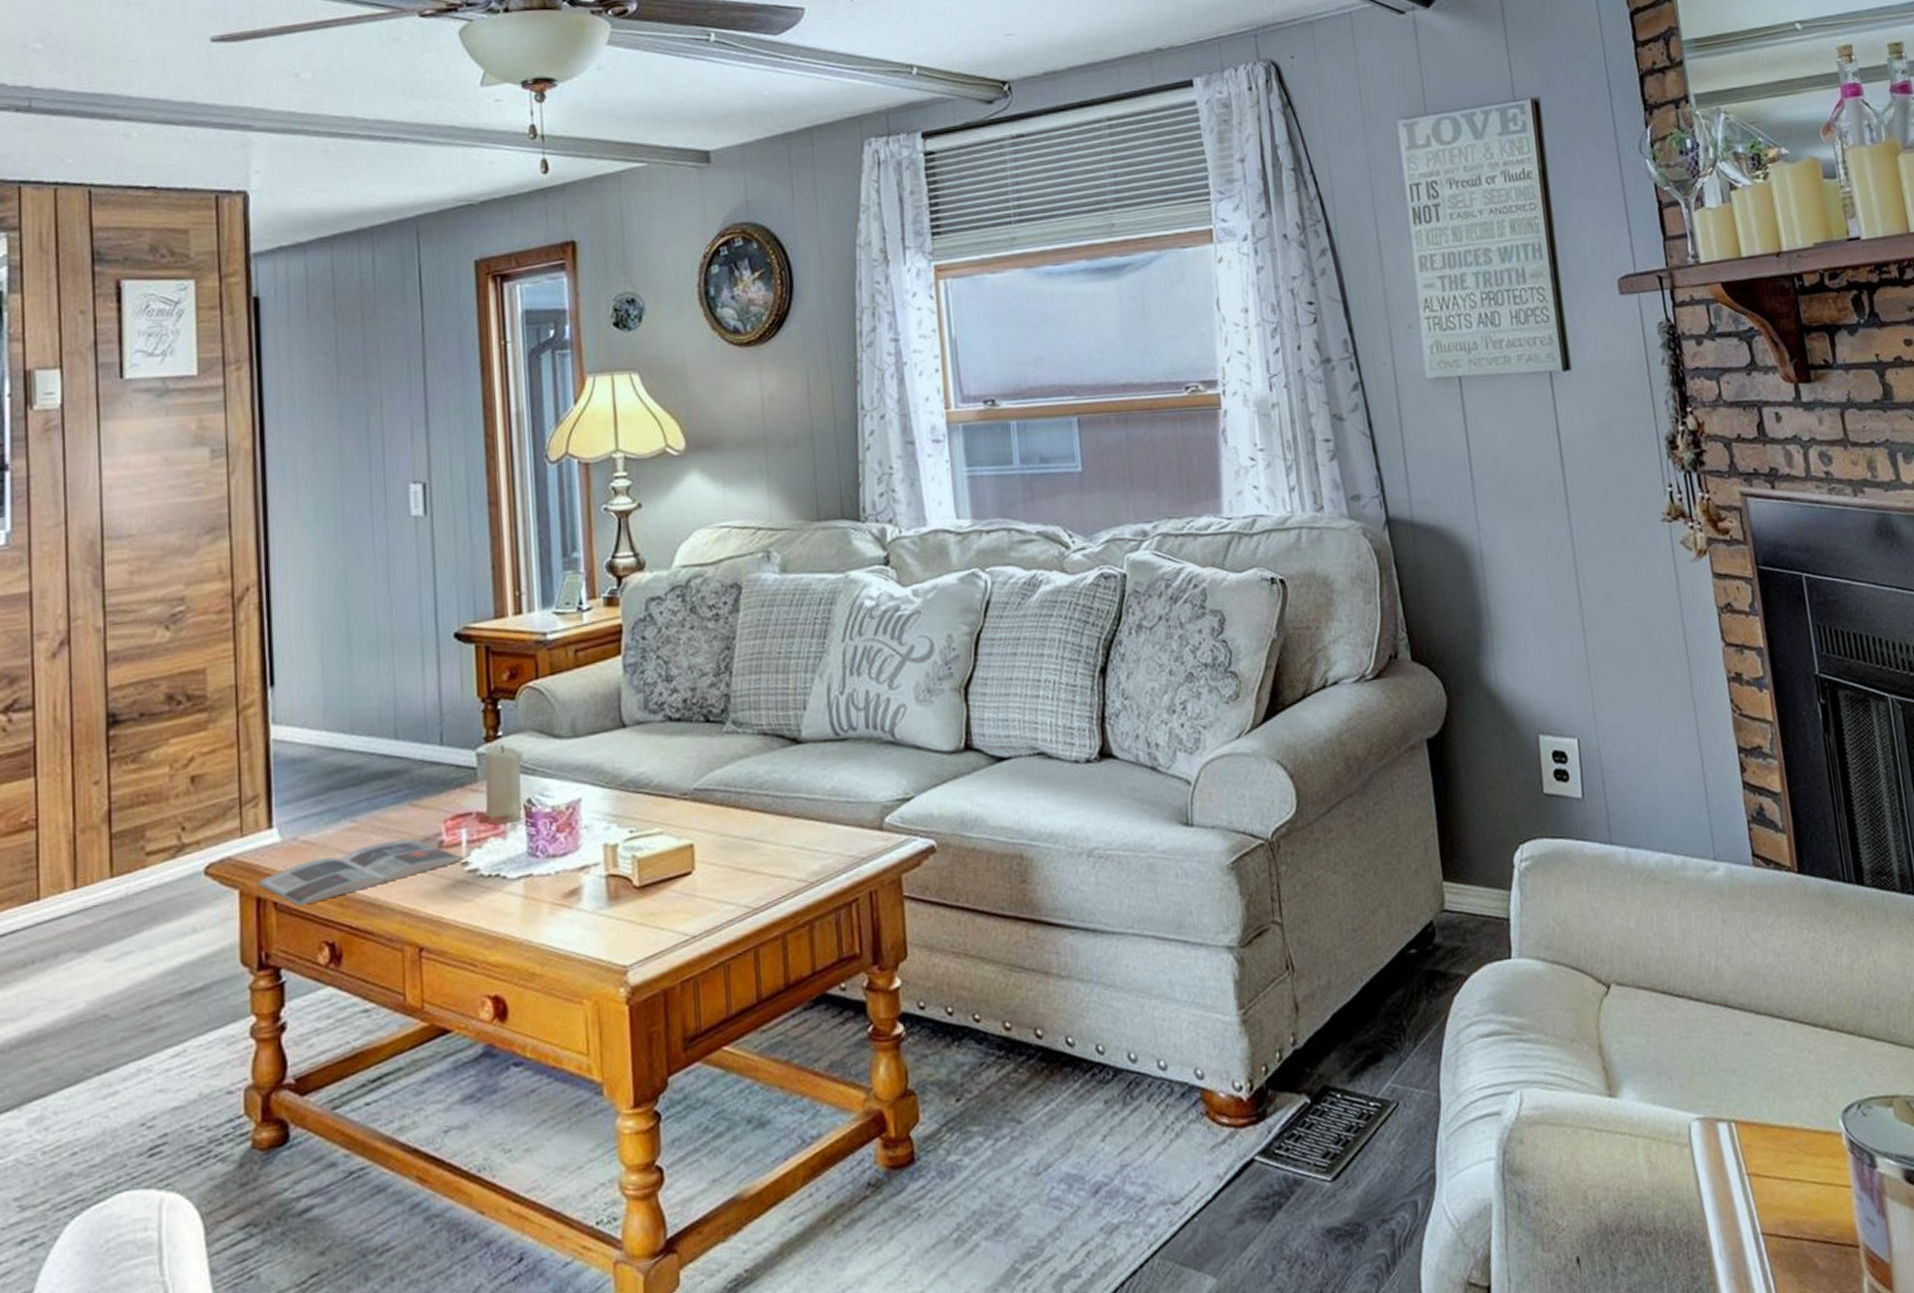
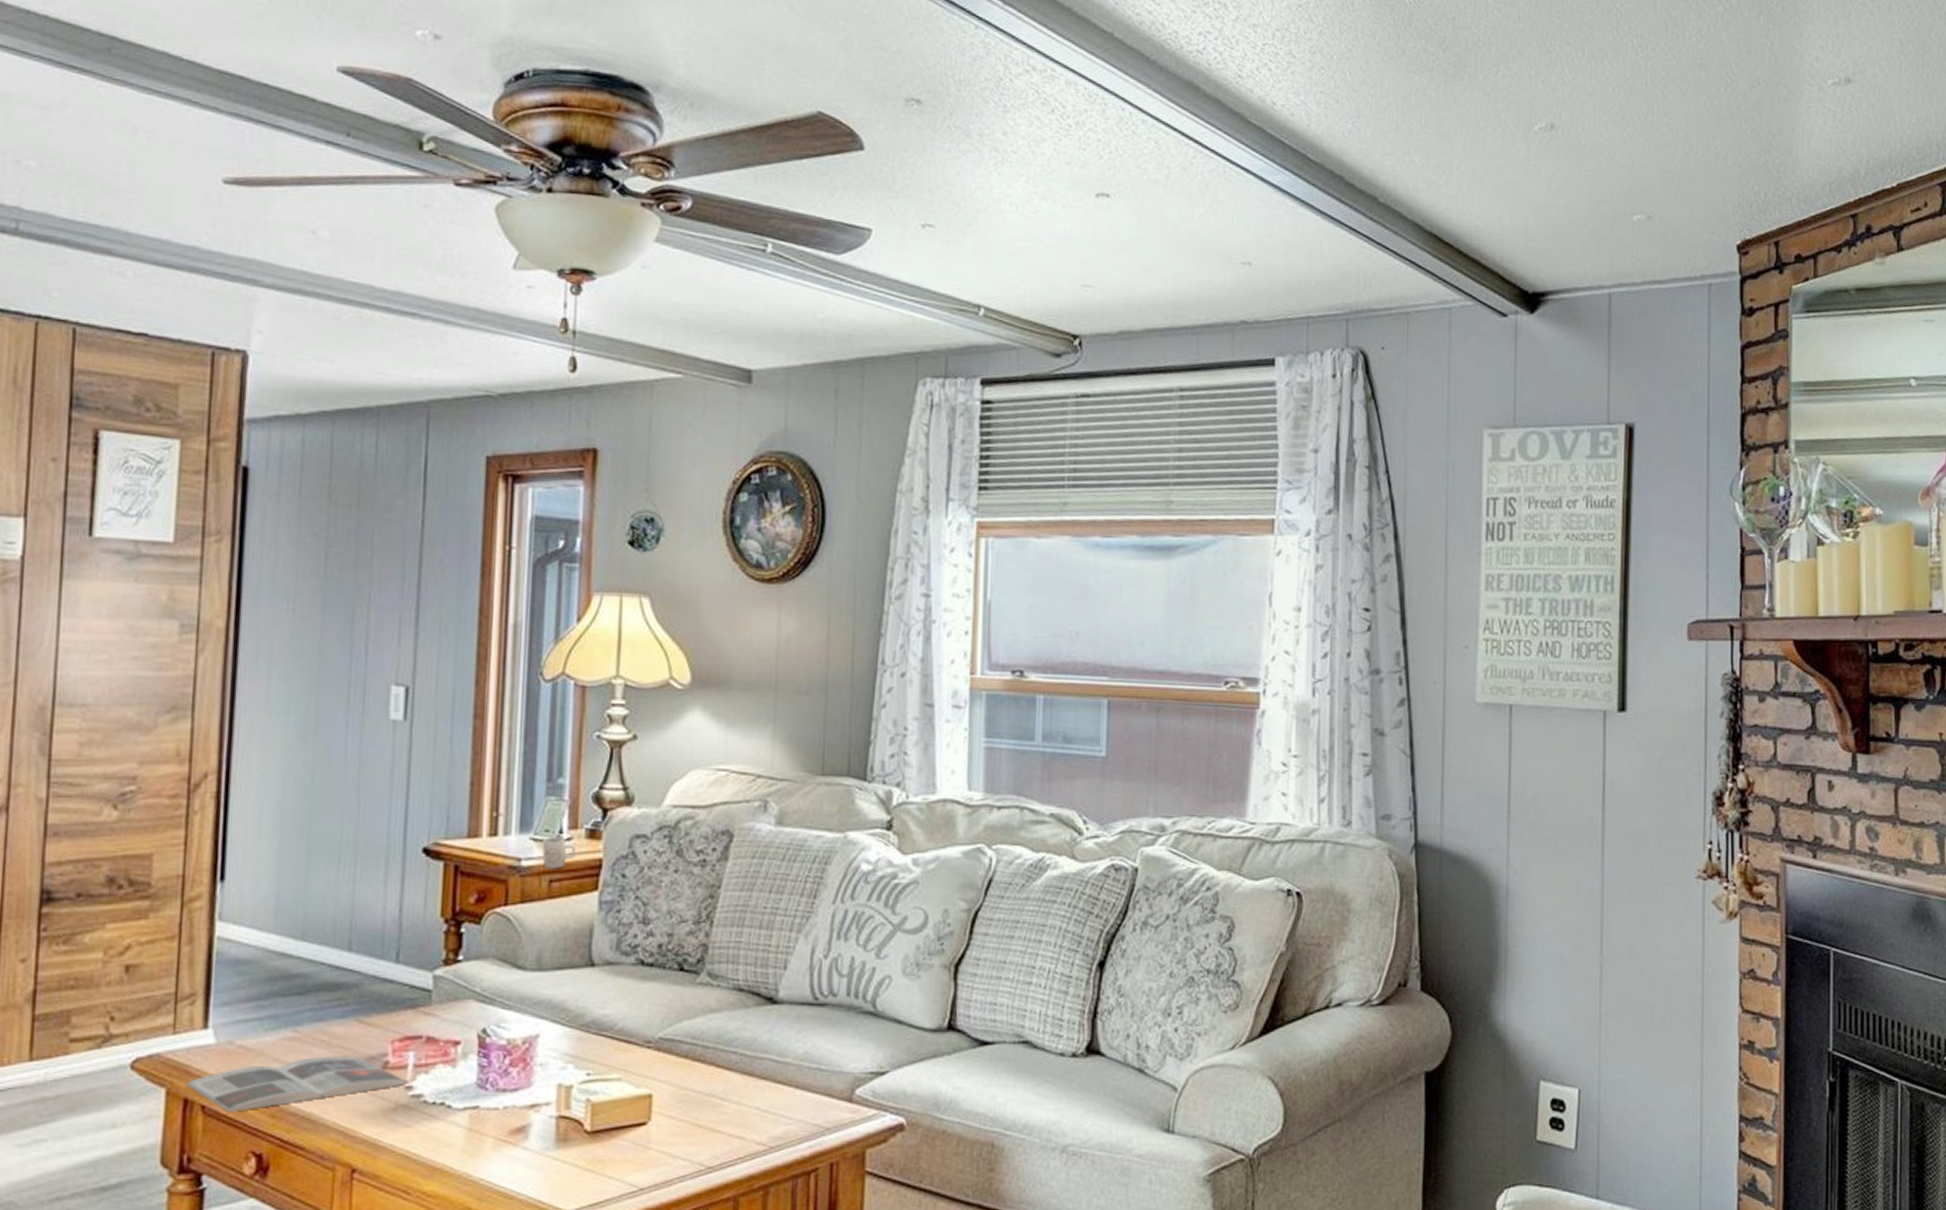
candle: present [478,745,524,826] -> none [427,970,482,1052]
mug: none [564,606,596,640] -> present [542,835,576,869]

